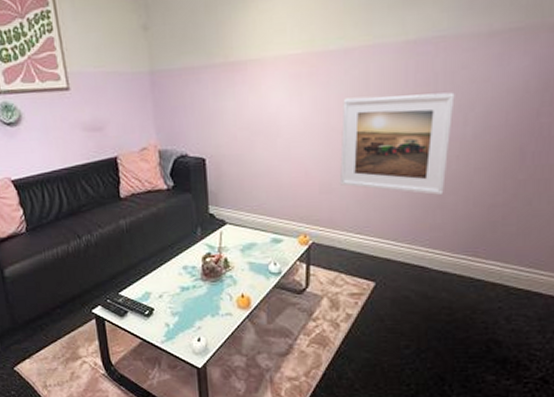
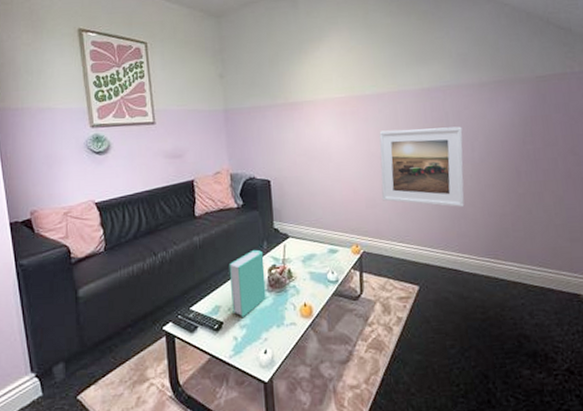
book: none [159,235,200,305] -> present [229,249,266,317]

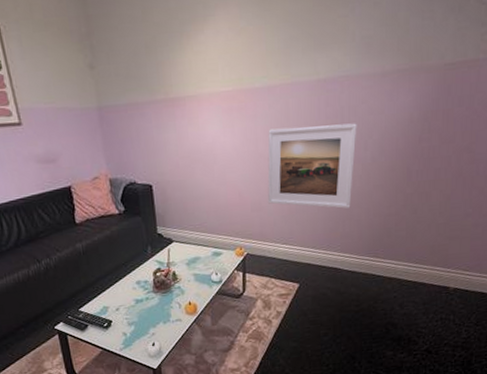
book: present [229,249,266,317] -> none [114,254,152,316]

